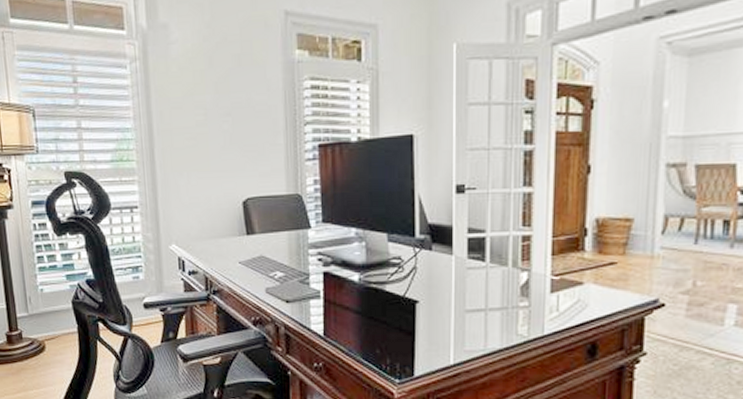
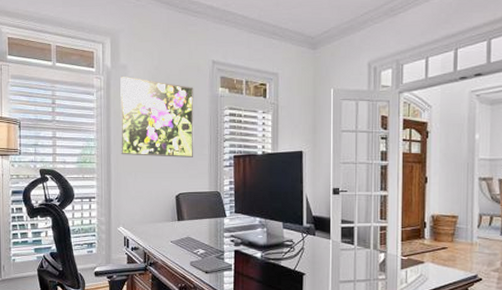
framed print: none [160,39,265,150] -> present [120,76,194,157]

